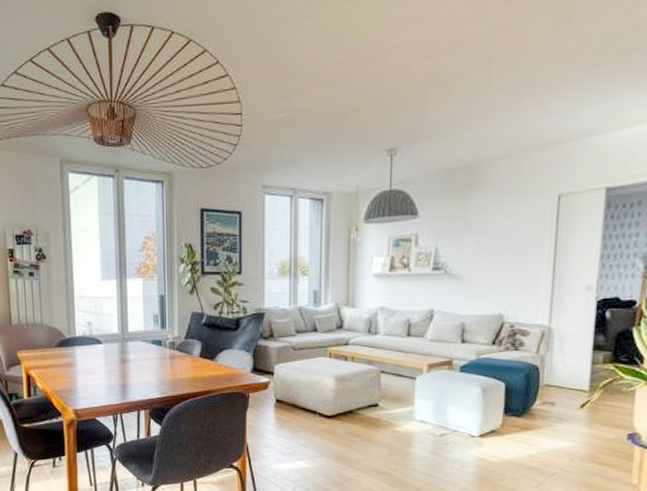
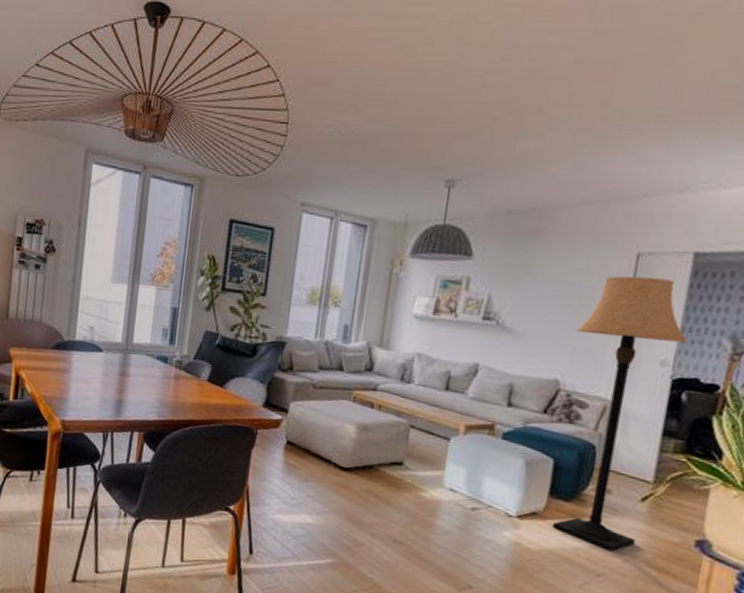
lamp: none [510,214,608,454] -> present [553,276,689,552]

